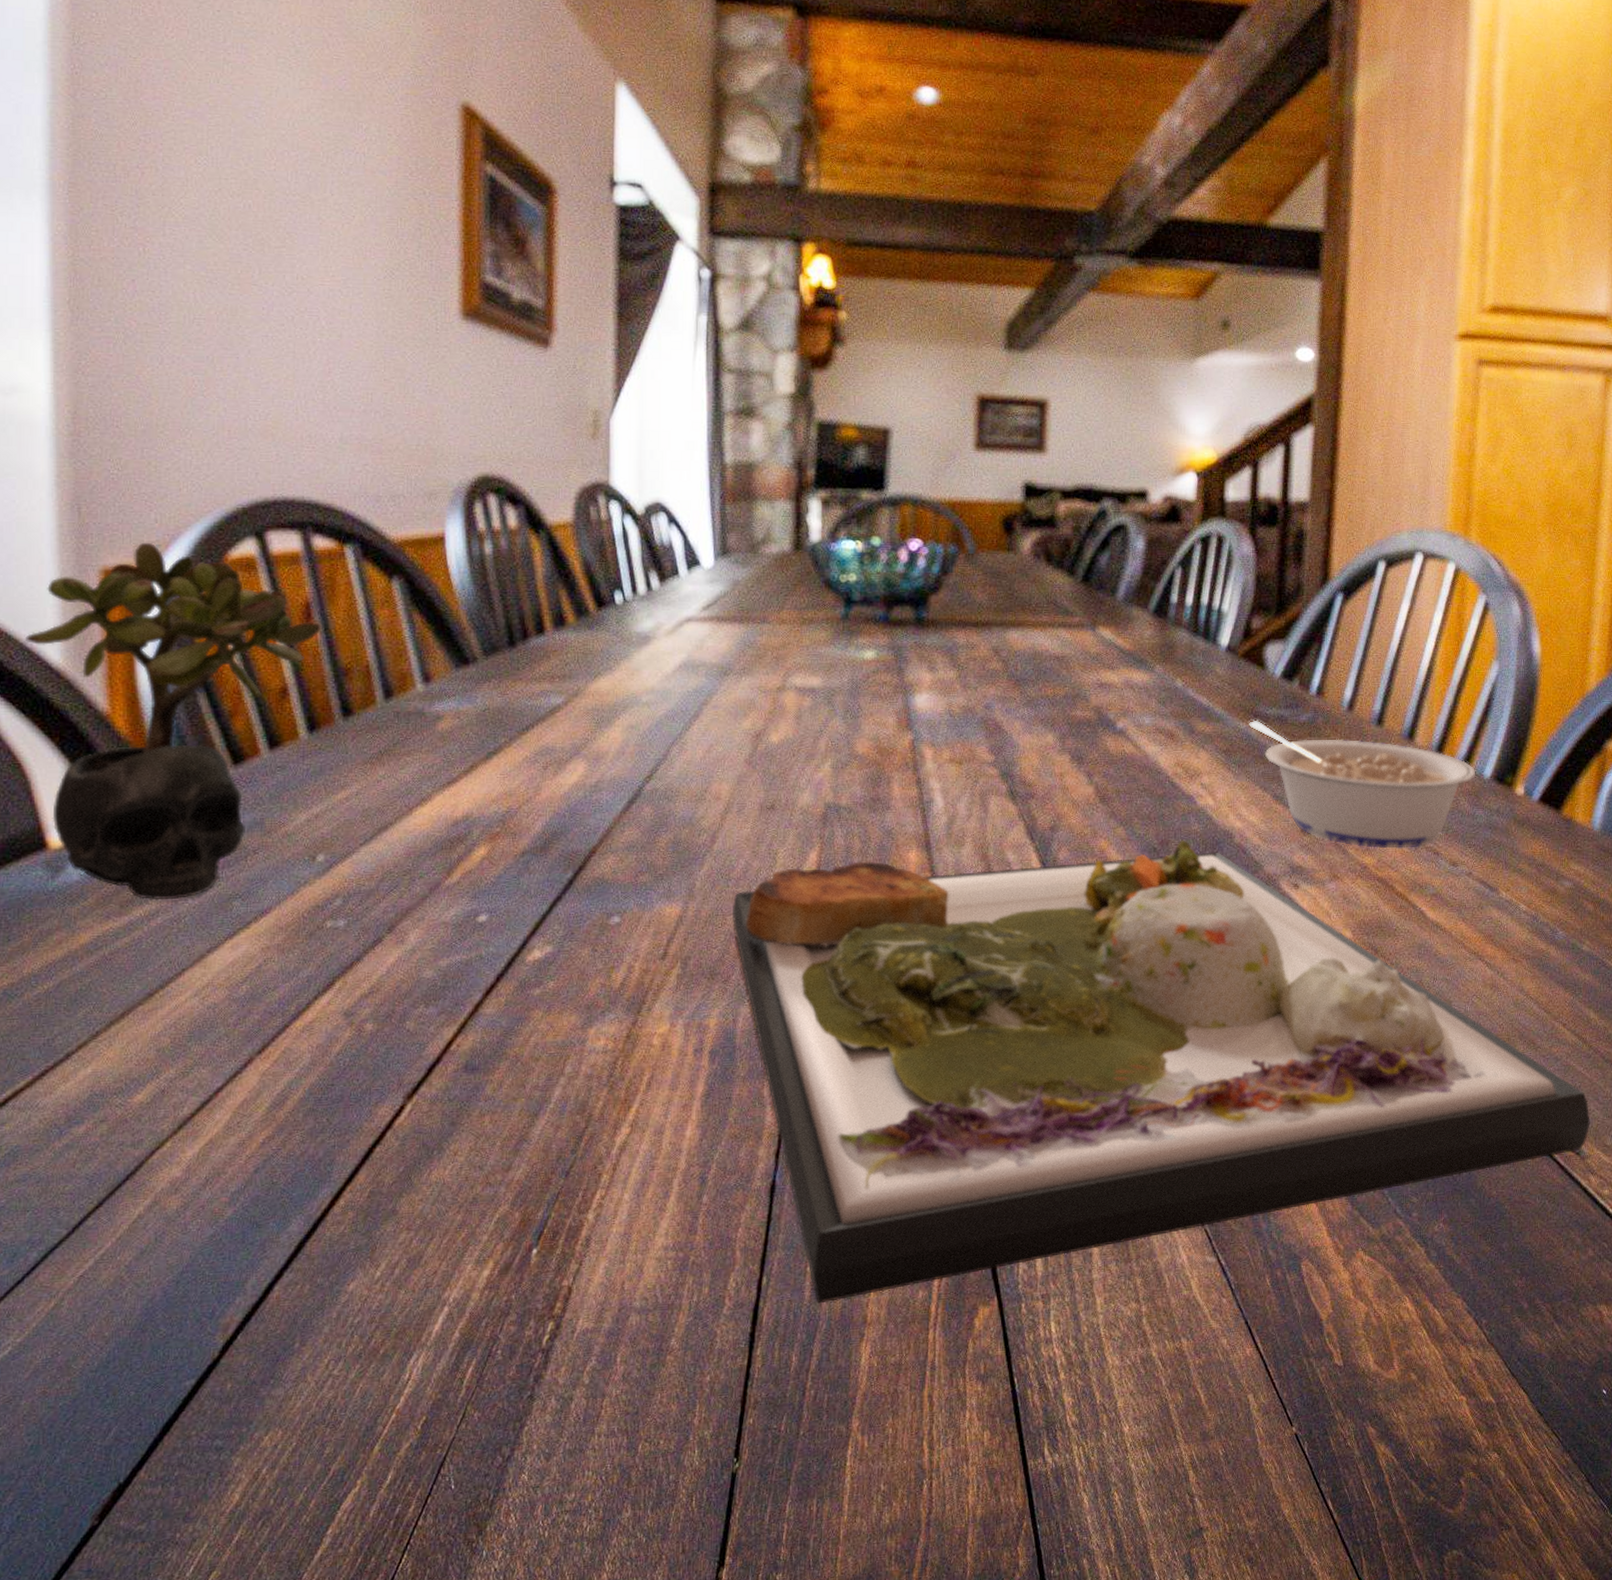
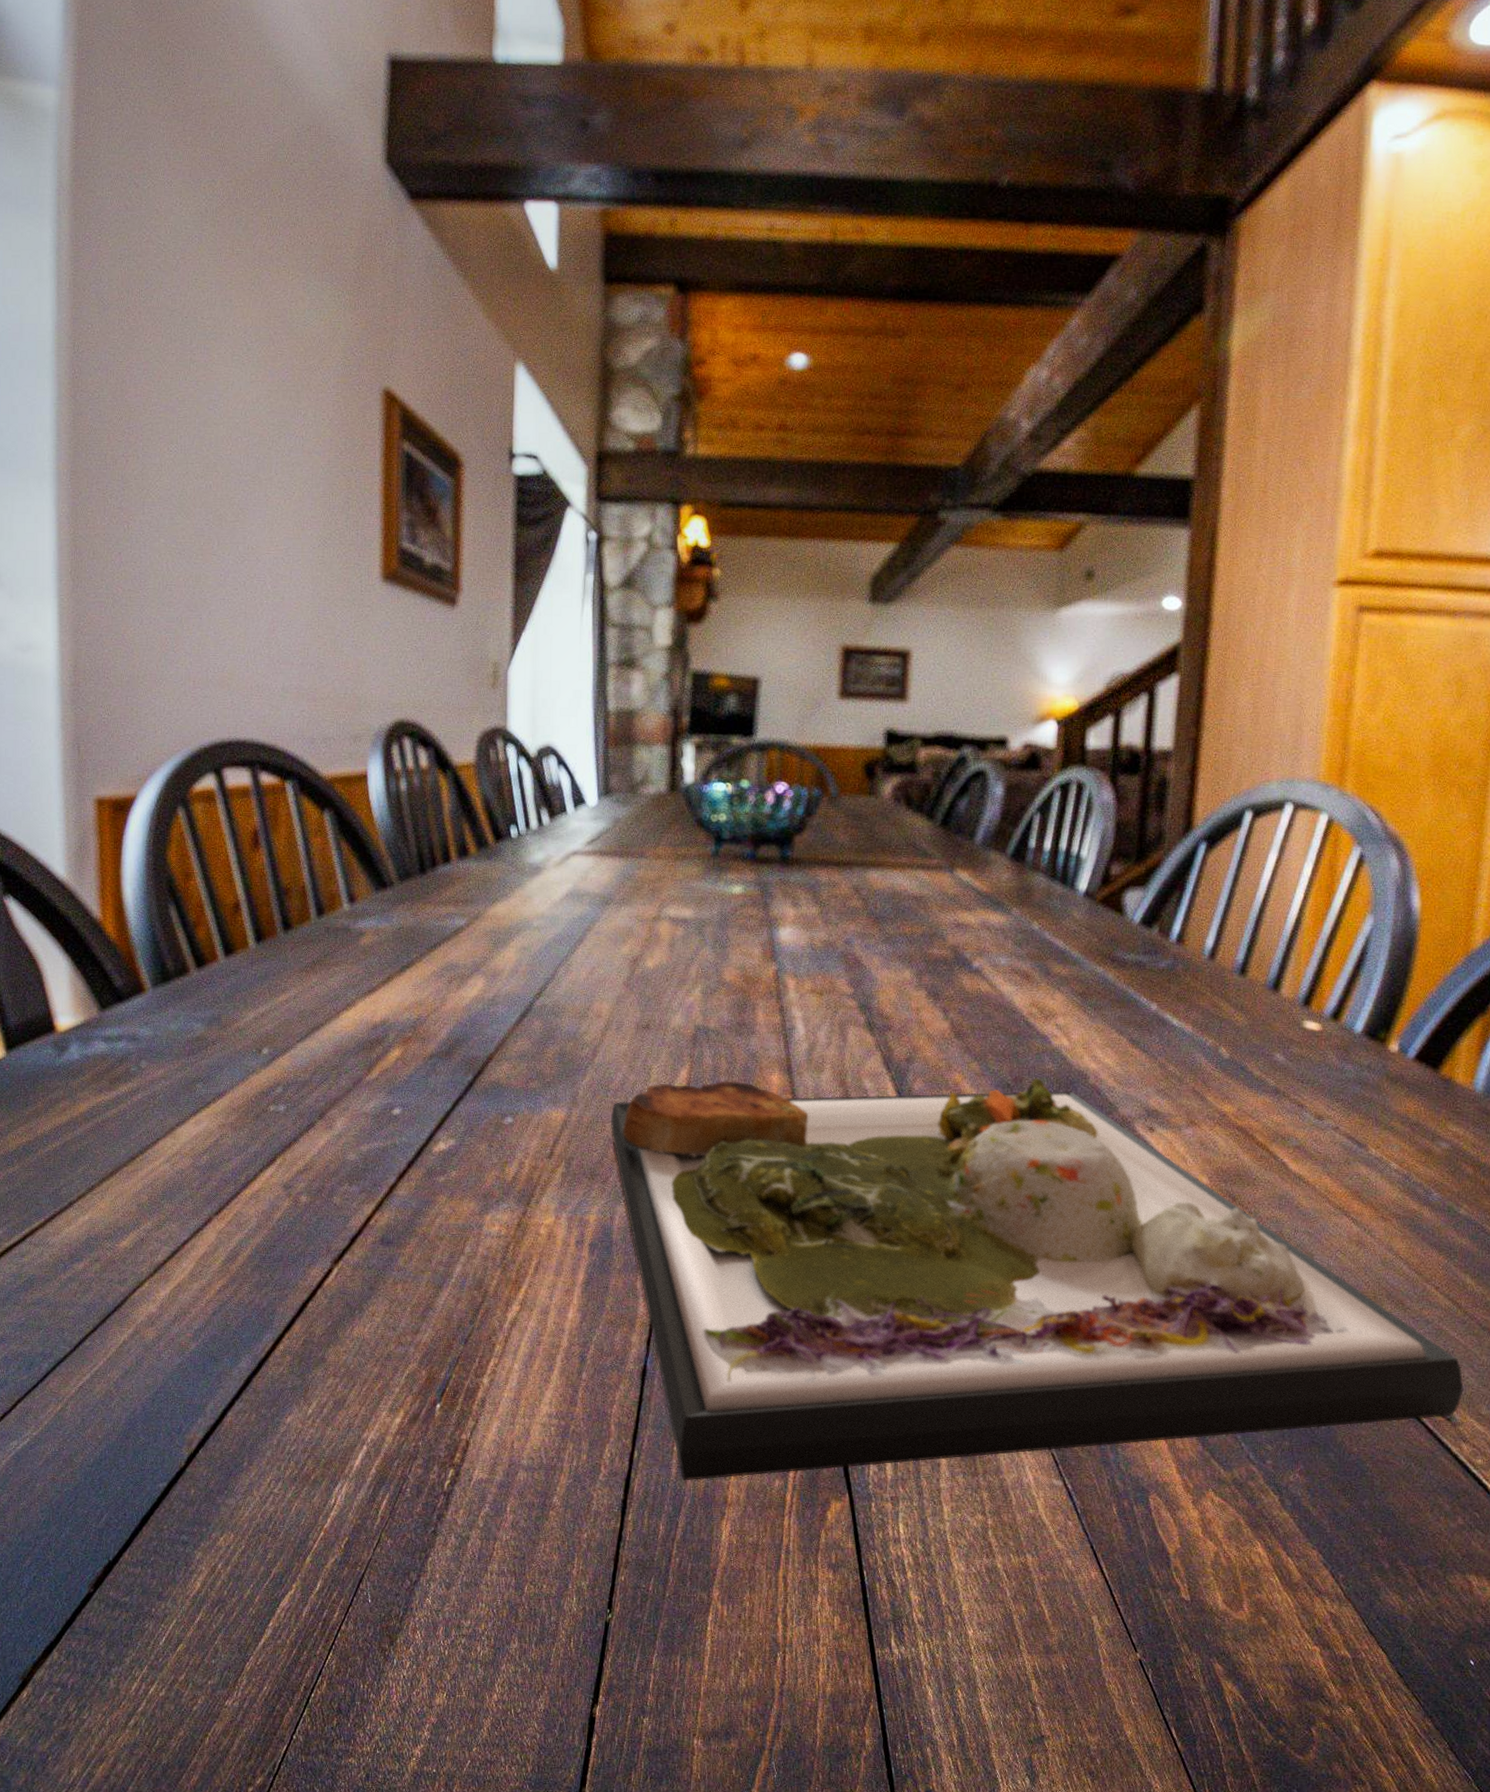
succulent plant: present [25,543,322,901] -> none [39,777,267,1080]
legume: present [1249,719,1476,849] -> none [1106,964,1346,1099]

